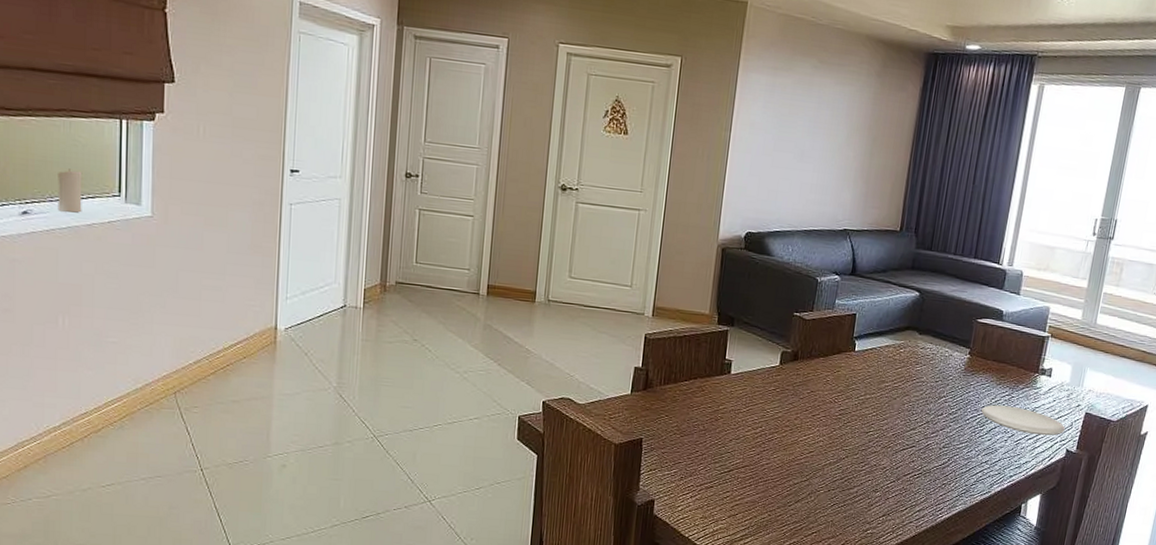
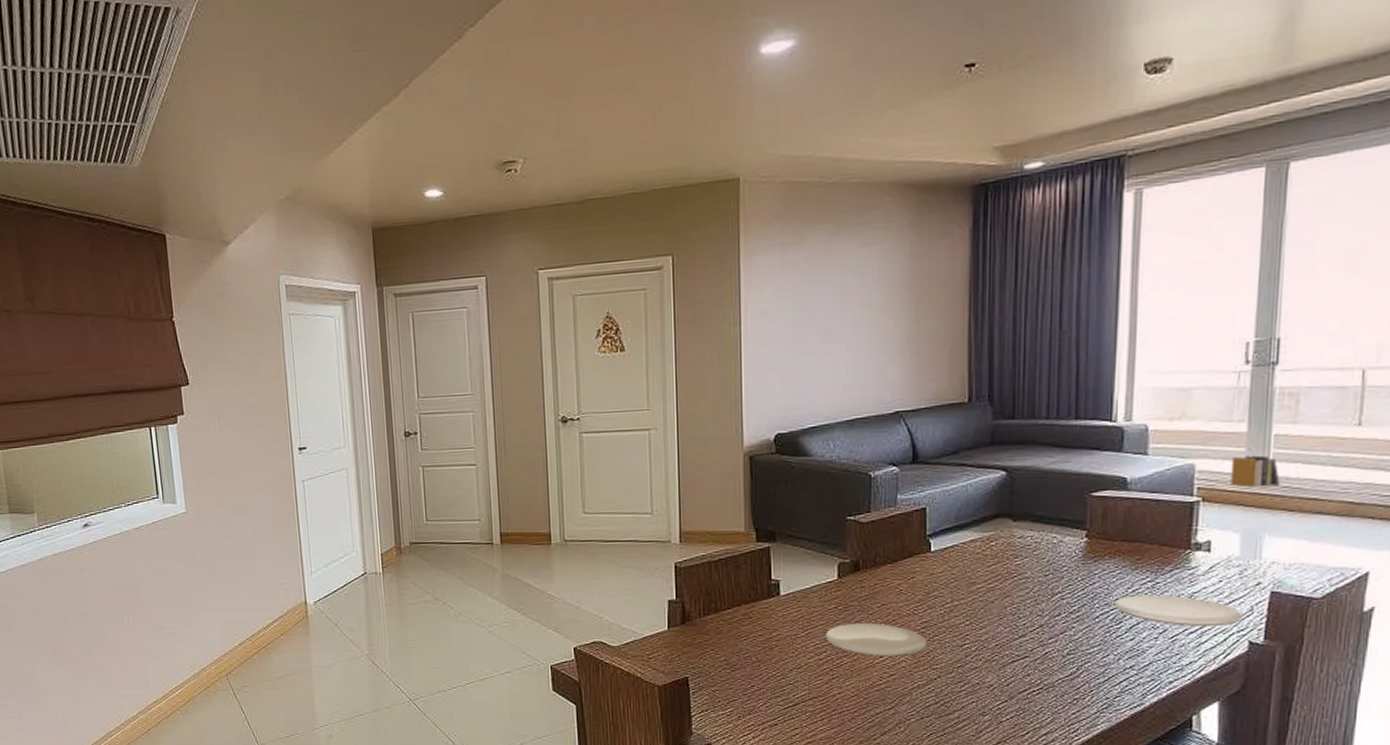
candle: present [57,168,83,213] -> none [106,480,130,519]
plate: none [763,404,842,437] -> present [826,622,927,657]
books: none [1071,305,1103,333] -> present [1230,455,1280,488]

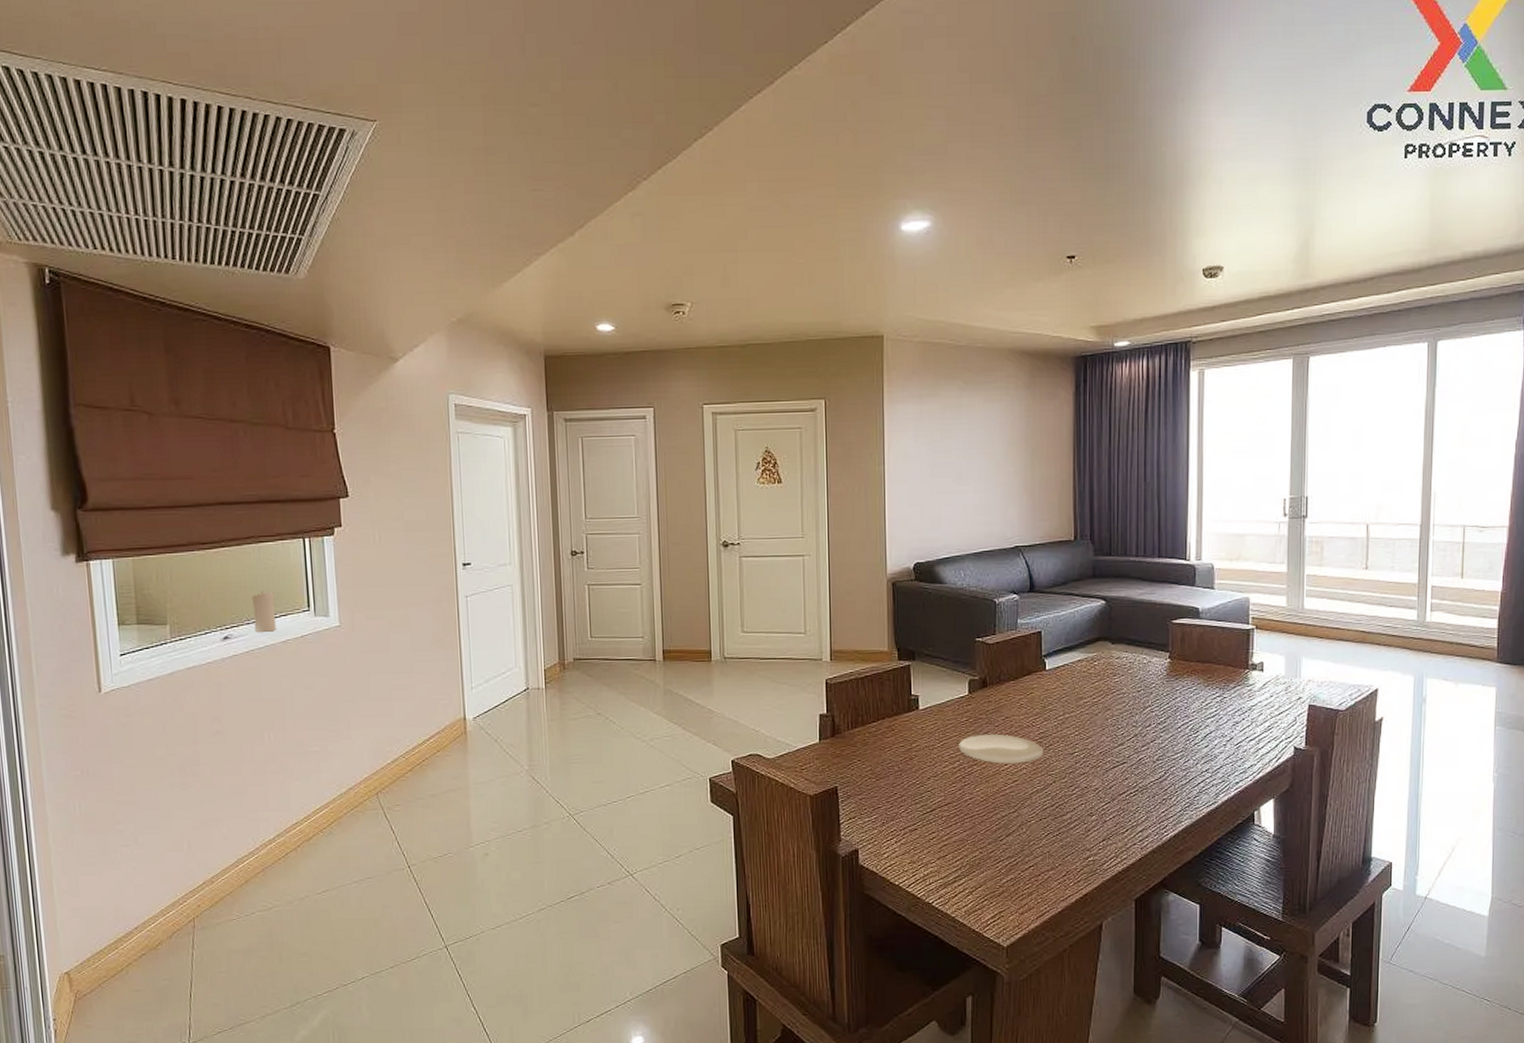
candle: none [106,480,130,519] -> present [252,591,277,632]
plate: present [1115,594,1243,627] -> none [1193,707,1289,735]
books: present [1230,455,1280,488] -> none [1276,591,1312,618]

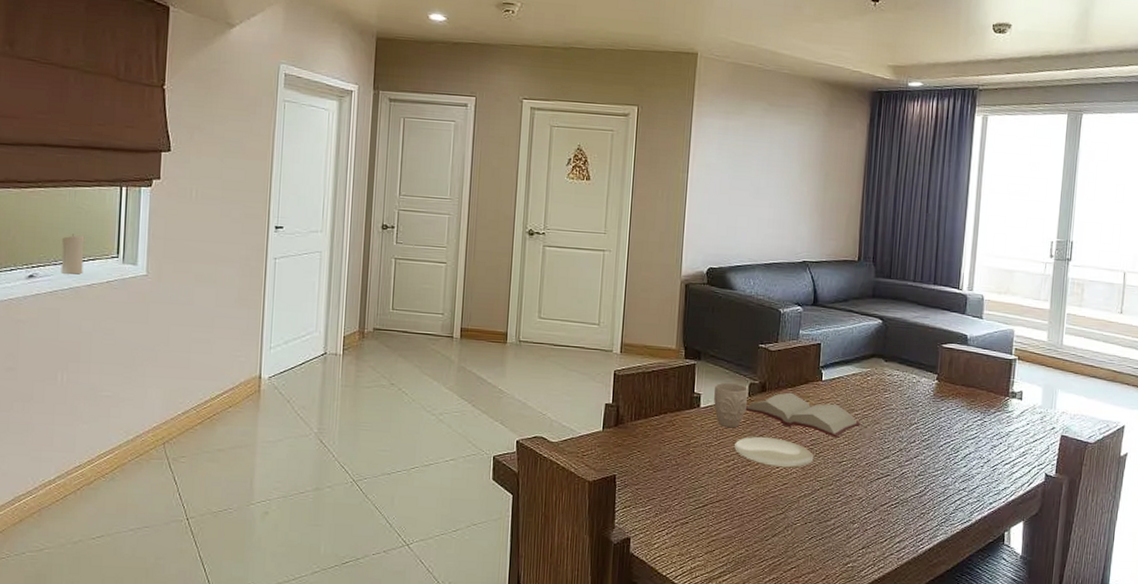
cup: none [933,680,969,728] -> present [714,382,748,428]
hardback book: none [966,685,1090,729] -> present [745,392,860,438]

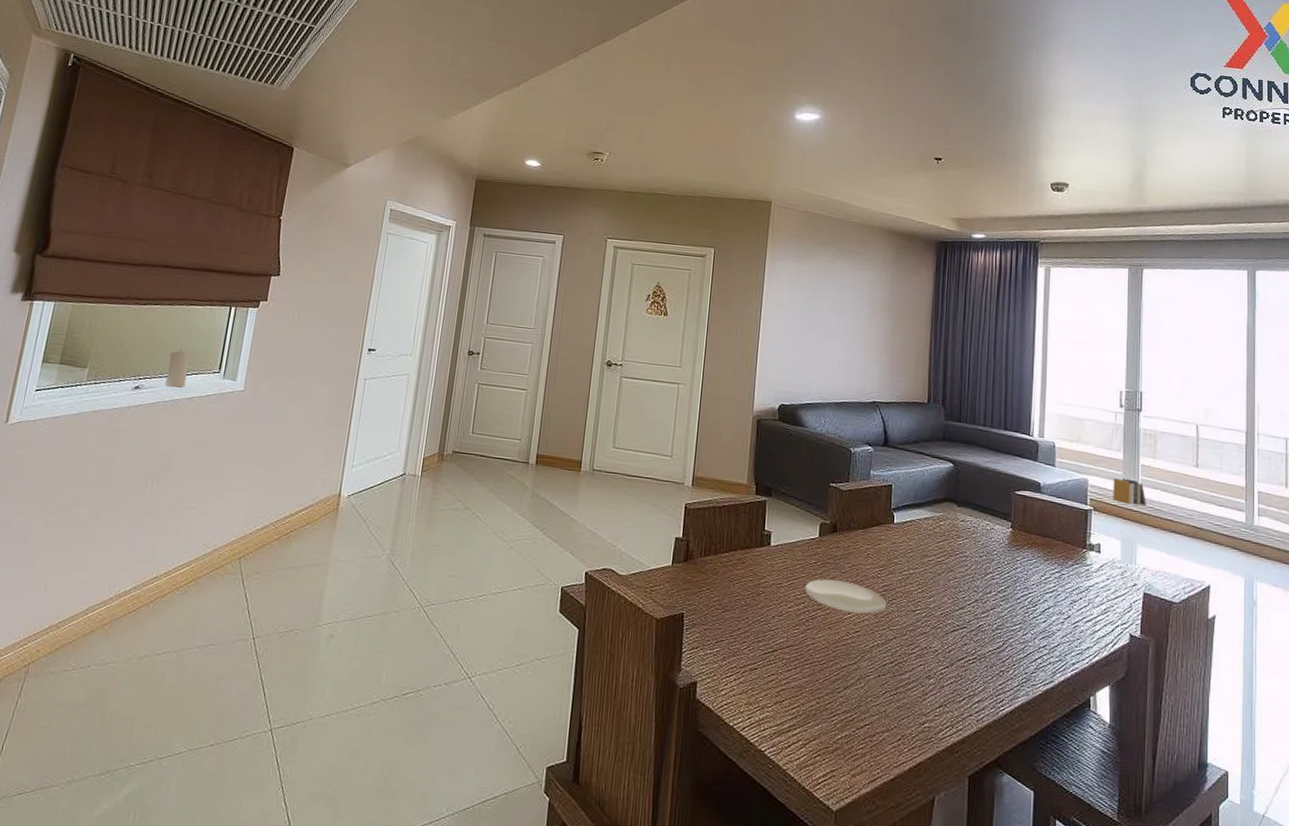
cup: present [714,382,748,428] -> none [784,520,819,569]
hardback book: present [745,392,860,438] -> none [816,534,934,584]
books: none [1037,327,1070,354] -> present [1113,477,1146,506]

